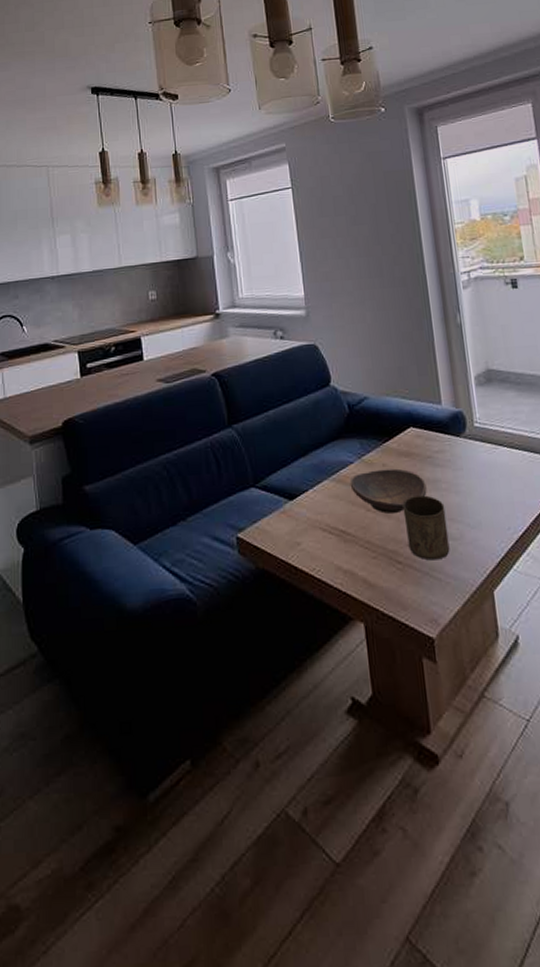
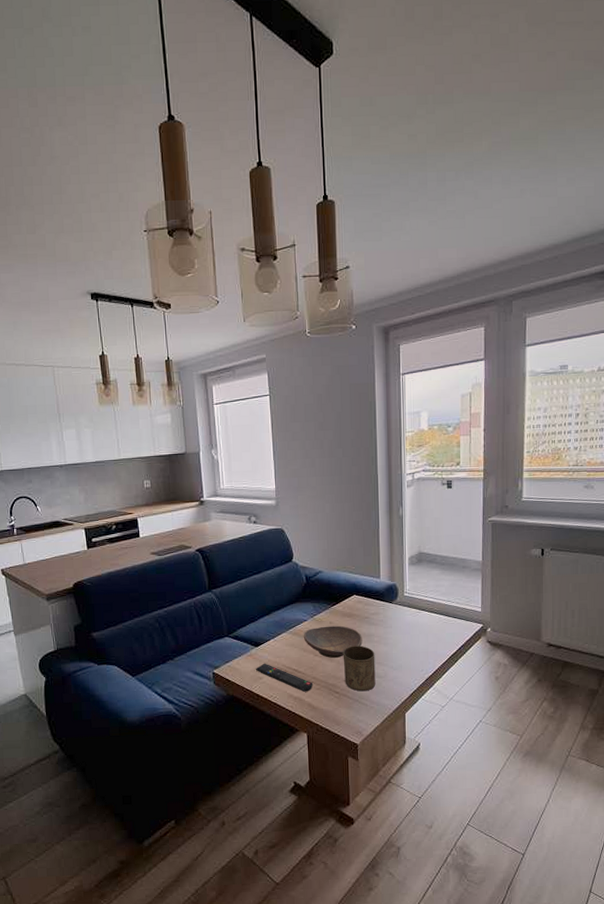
remote control: none [291,522,368,563] -> present [255,663,314,692]

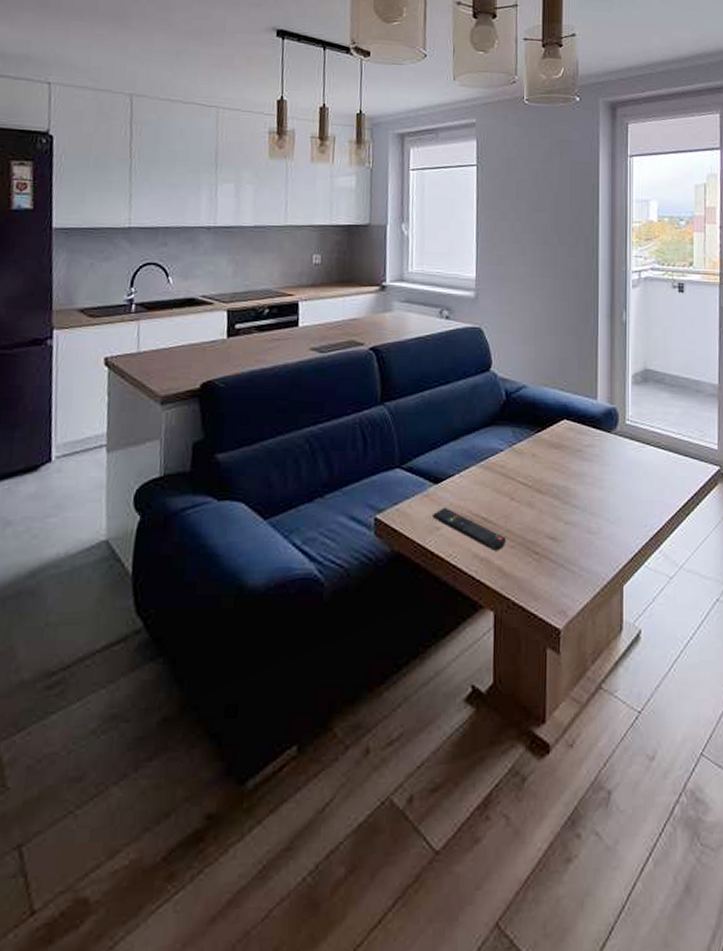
decorative bowl: present [303,625,362,659] -> none [497,459,572,505]
cup: present [343,645,376,692] -> none [546,488,587,553]

